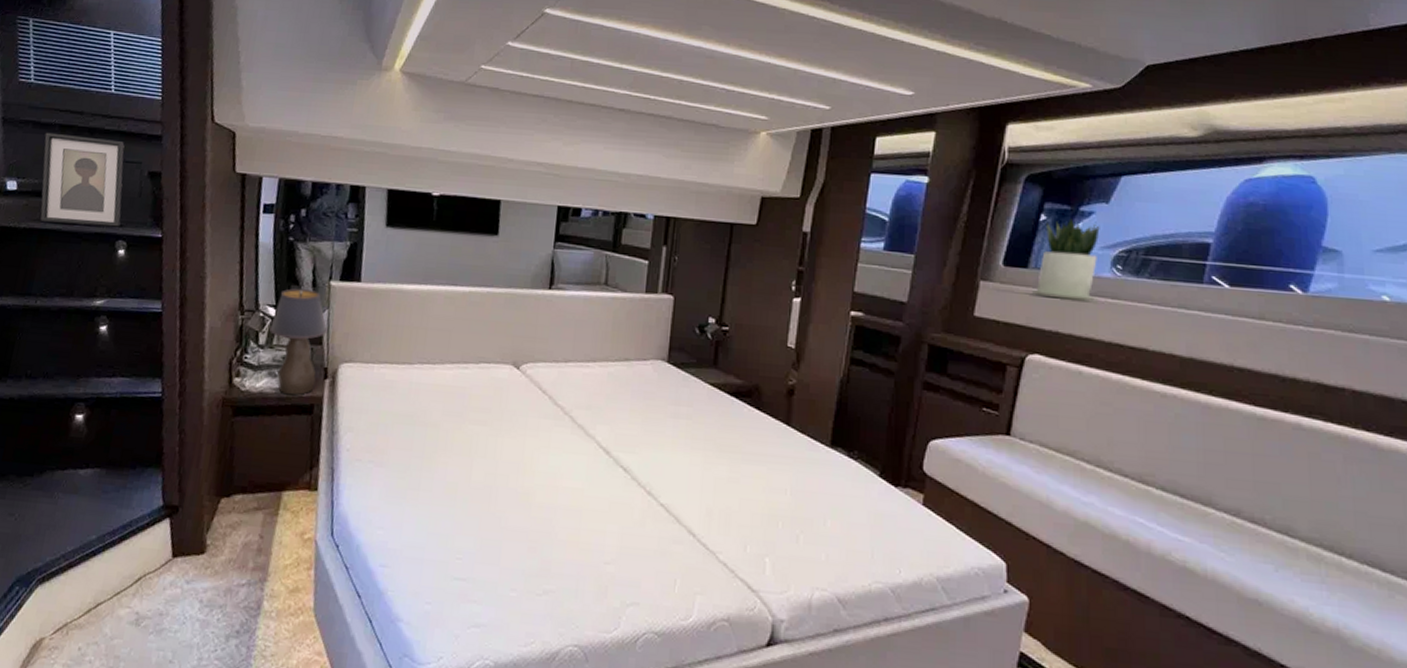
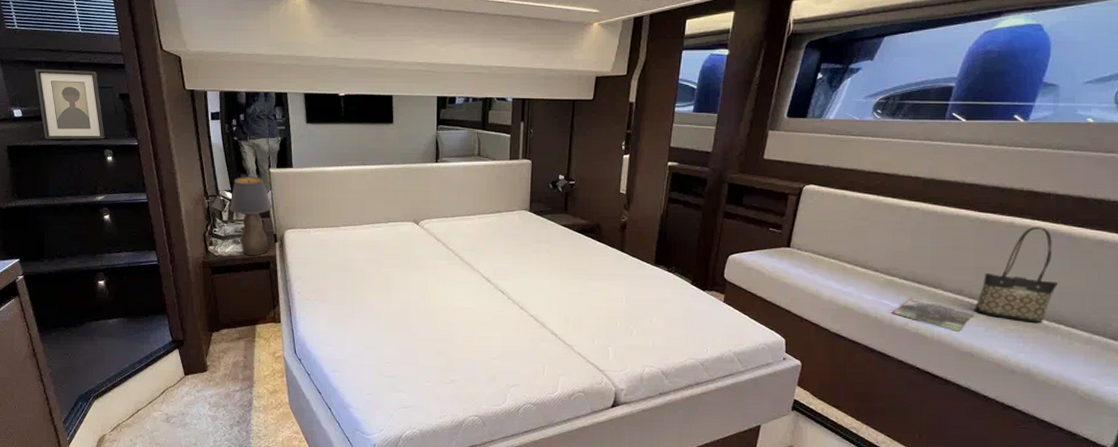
planter: present [1031,218,1100,301] -> none [808,75,865,140]
magazine: none [1148,517,1260,569] -> present [892,298,975,332]
tote bag: none [1257,431,1368,564] -> present [973,227,1059,323]

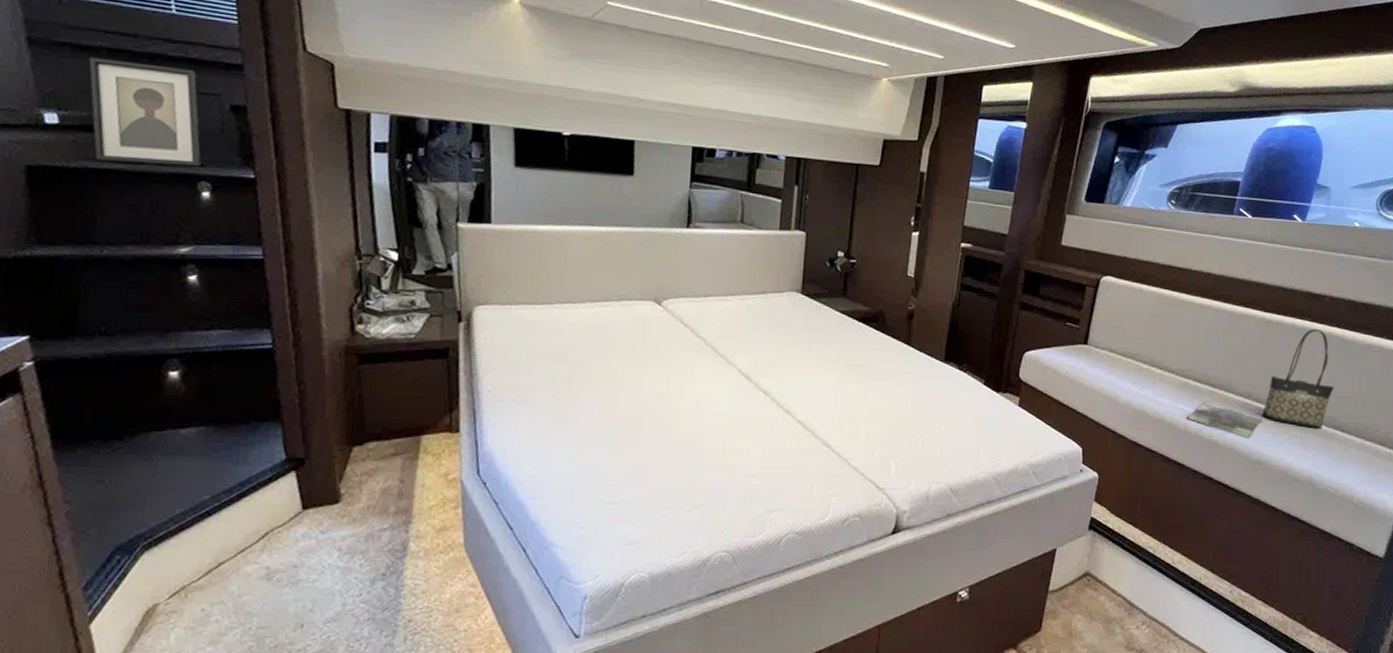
table lamp: present [228,177,272,256] -> none [391,231,458,340]

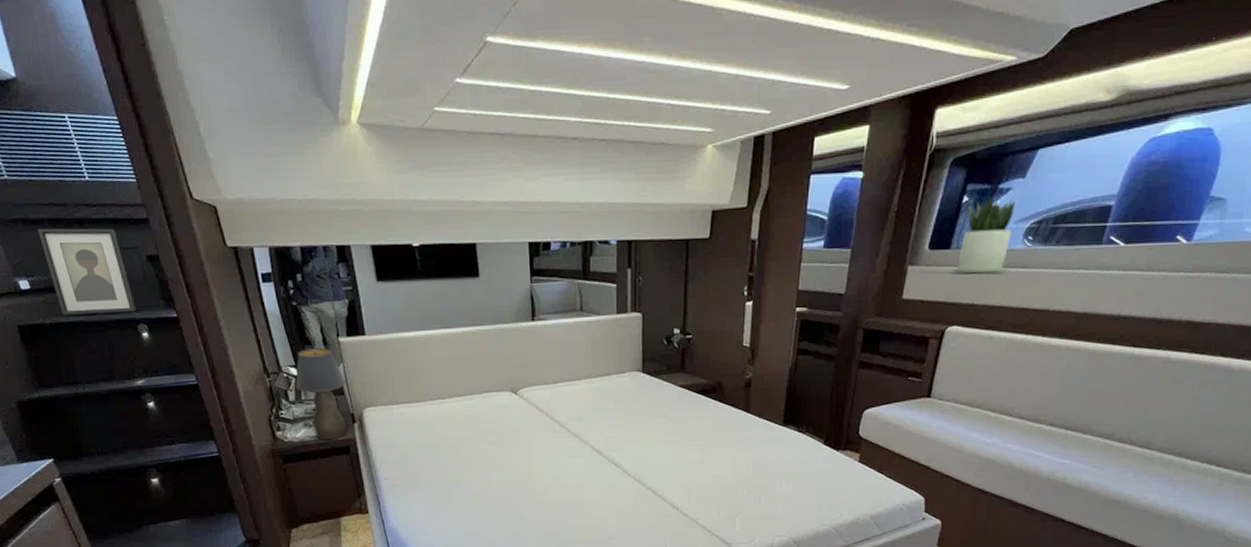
table lamp: none [391,231,458,340] -> present [294,348,346,441]
planter: none [1106,160,1160,231] -> present [952,197,1016,274]
magazine: present [1186,402,1263,438] -> none [1038,445,1124,479]
tote bag: present [1261,329,1335,428] -> none [1123,361,1213,465]

